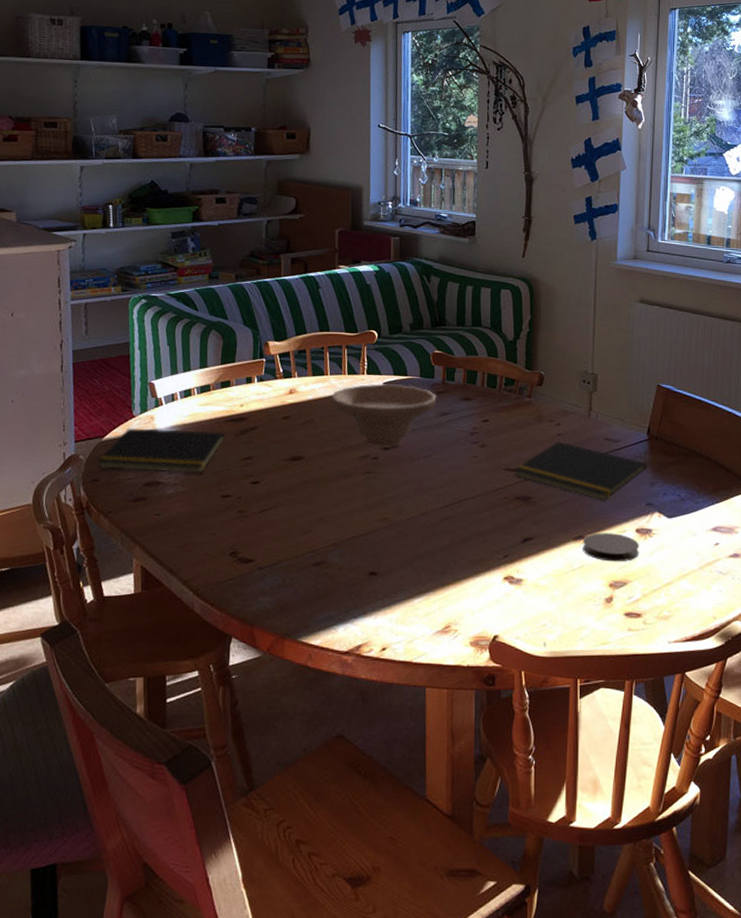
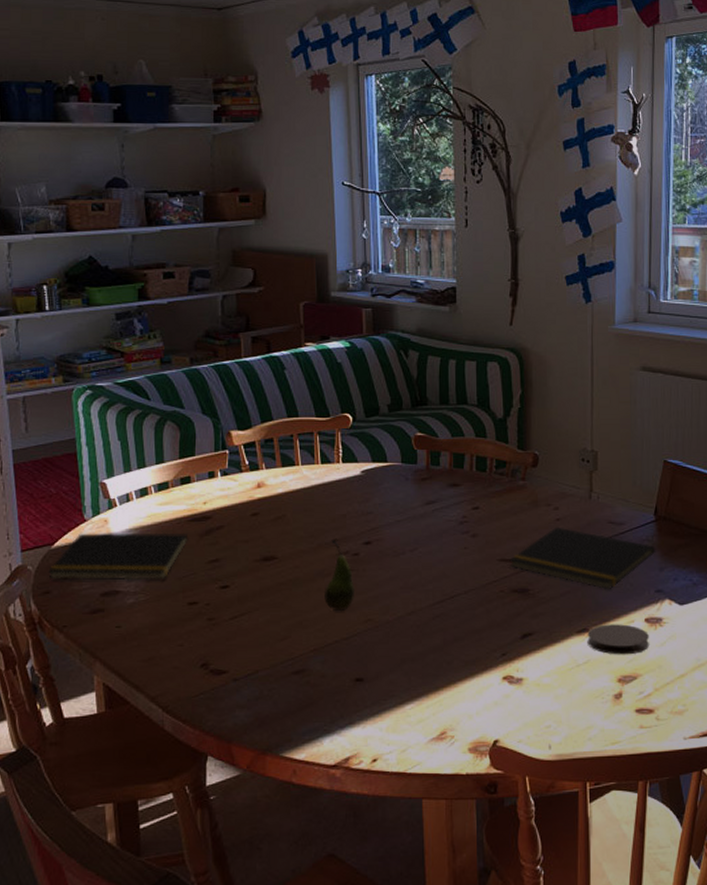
bowl: present [332,383,437,449] -> none [305,472,421,544]
fruit: none [345,444,373,510] -> present [324,540,354,612]

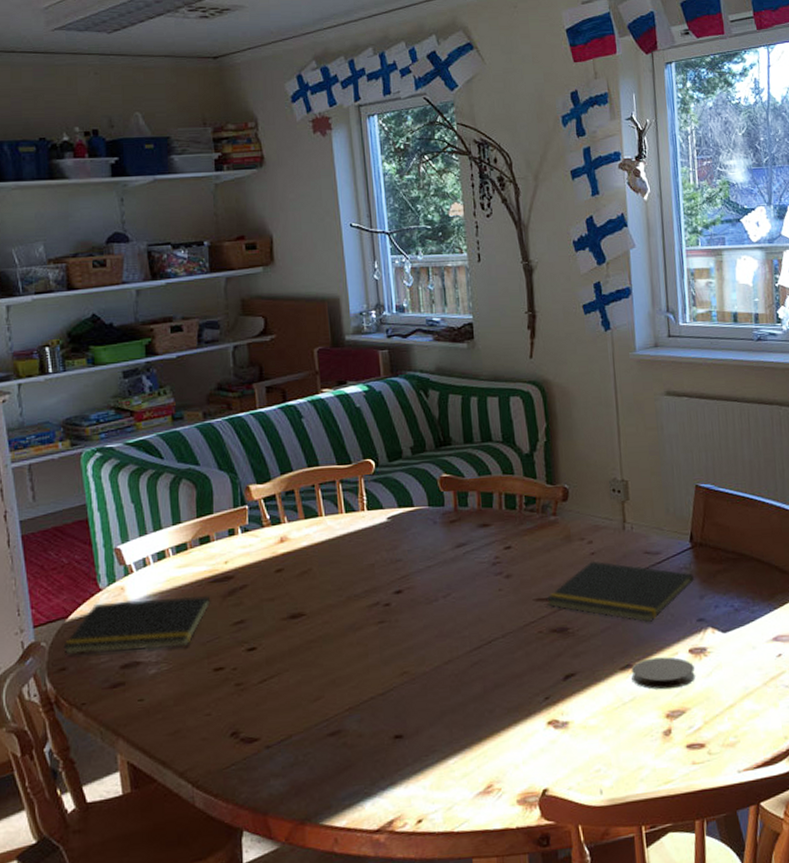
fruit: present [324,540,354,612] -> none [357,591,388,666]

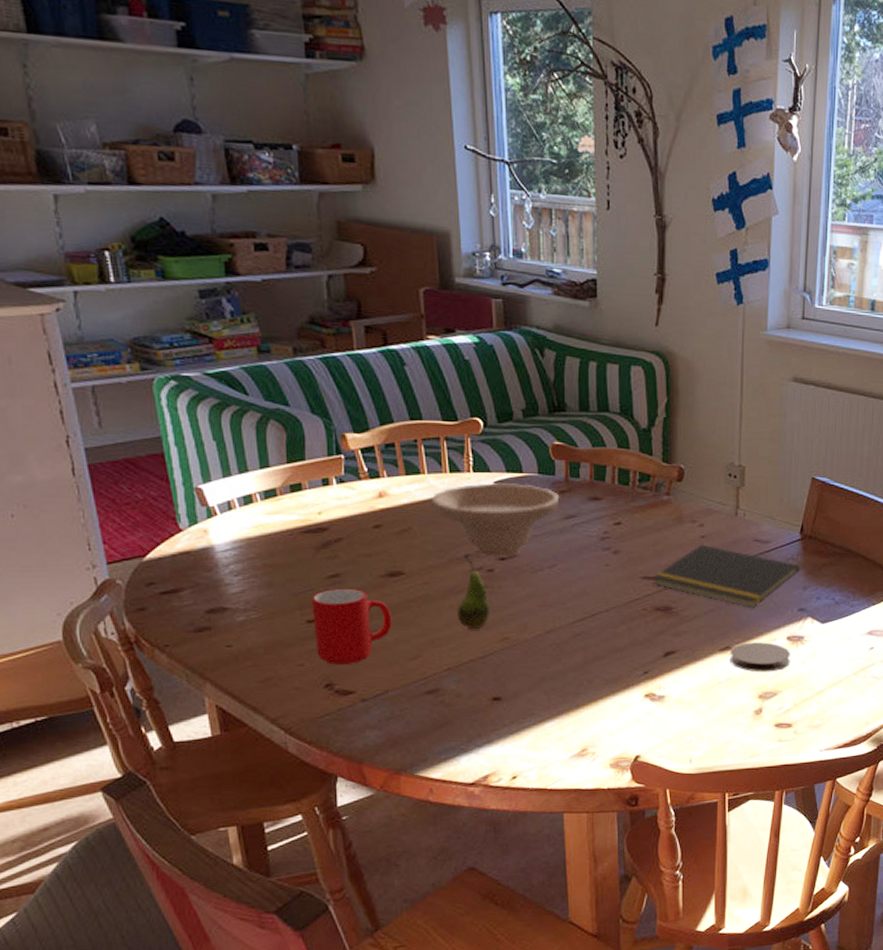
notepad: present [63,596,211,654] -> none [142,544,303,597]
cup: none [218,633,295,712] -> present [311,588,392,665]
bowl: none [330,517,450,593] -> present [432,483,560,559]
fruit: none [357,591,388,666] -> present [457,555,490,630]

